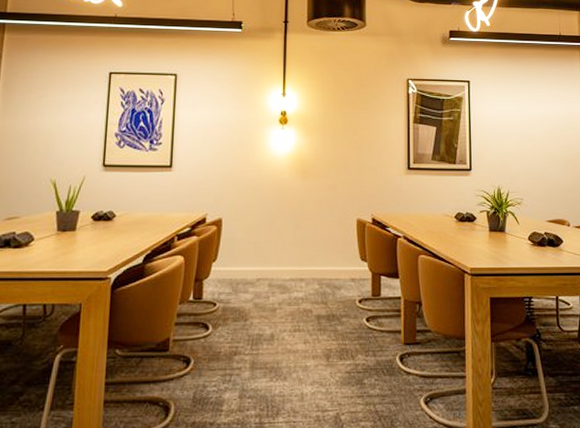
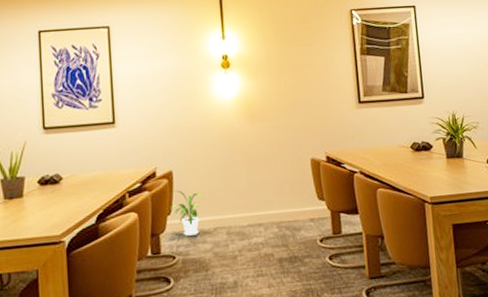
house plant: none [216,238,251,284] -> present [170,190,205,236]

